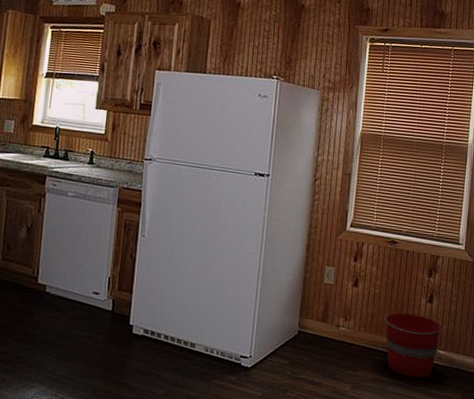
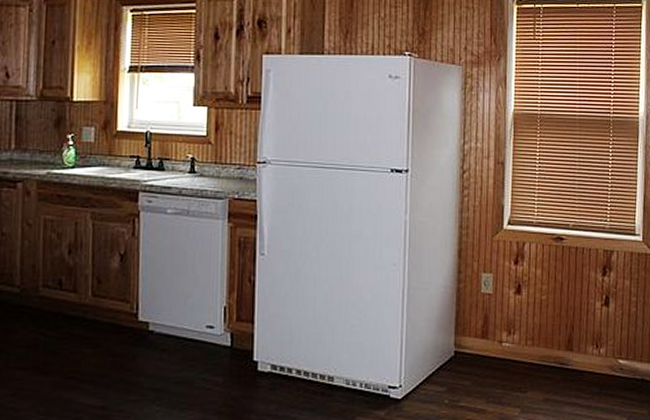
bucket: present [384,313,442,378] -> none [554,320,622,394]

